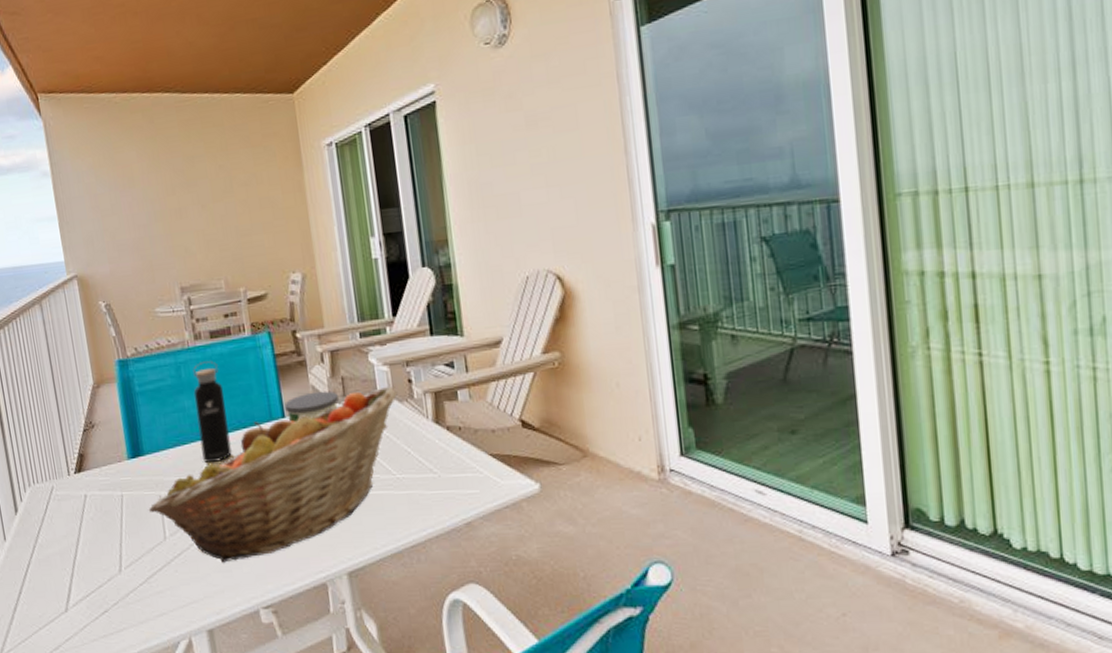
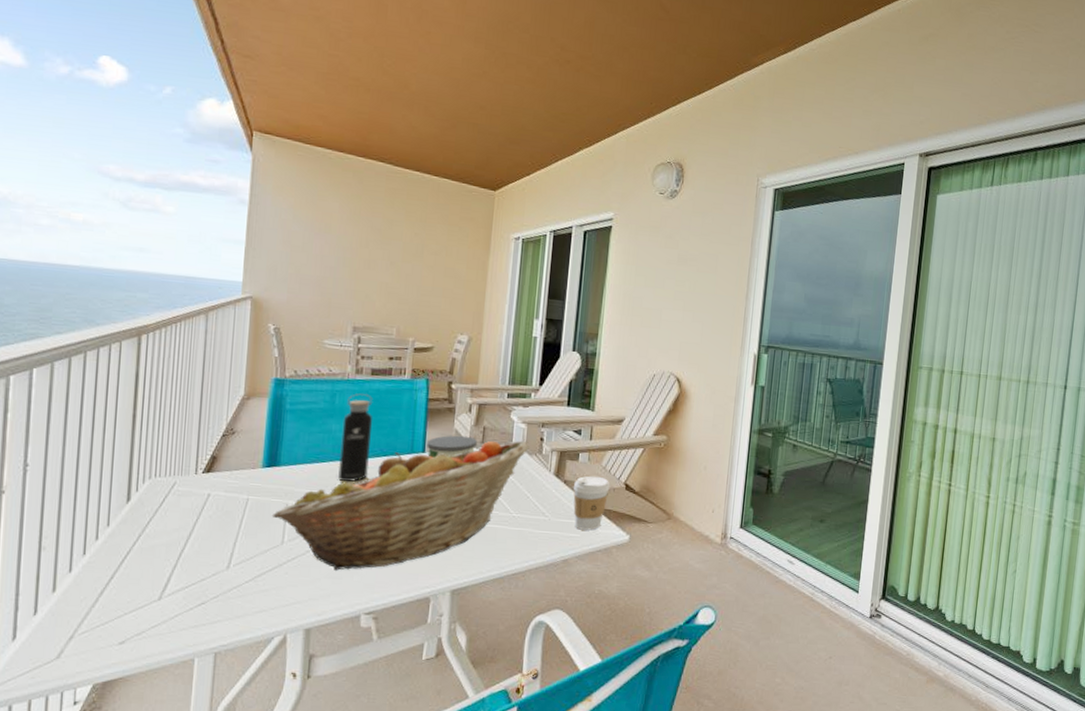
coffee cup: none [459,415,503,484] -> present [573,476,610,531]

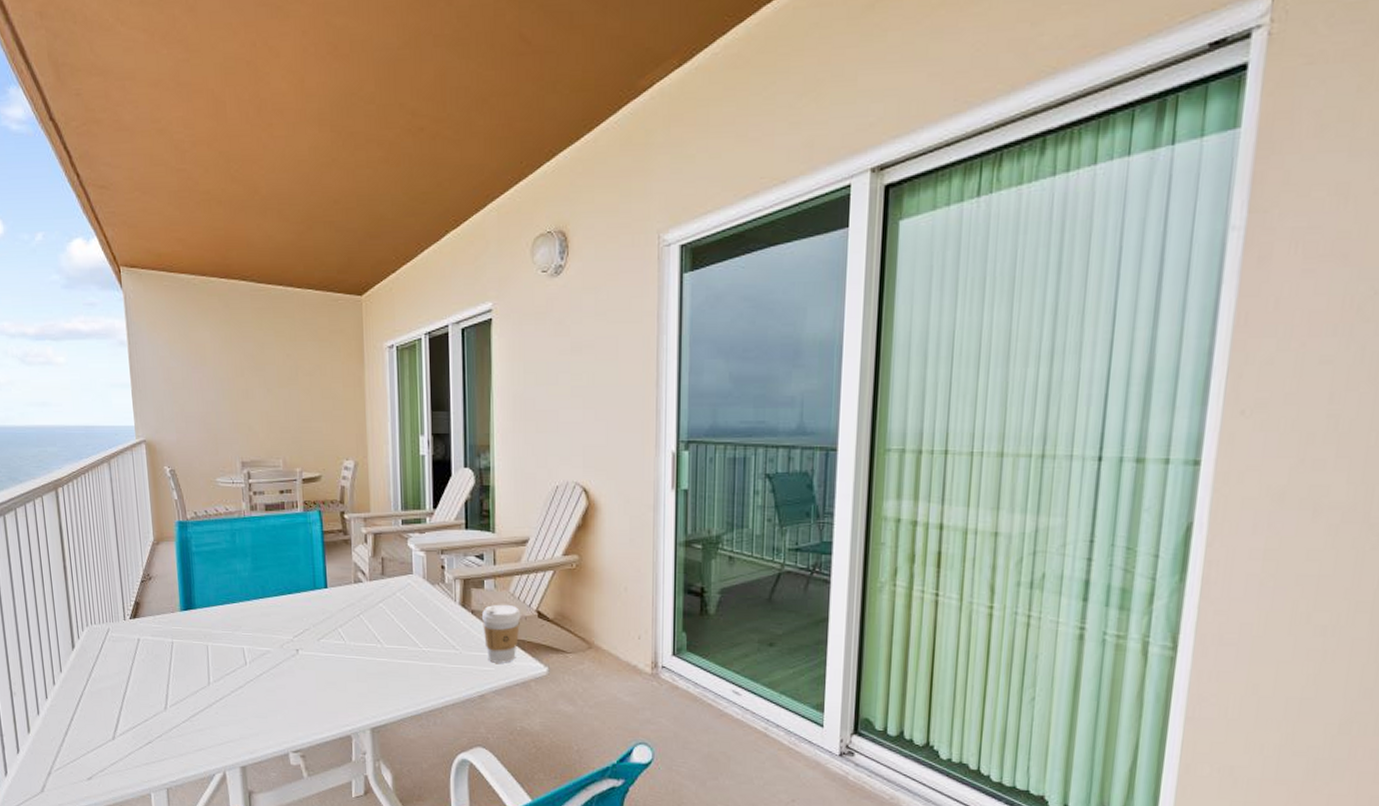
fruit basket: present [271,440,530,571] -> none [195,569,431,710]
water bottle: present [338,393,373,482] -> none [245,531,277,621]
candle: present [427,435,477,458] -> none [328,568,377,593]

